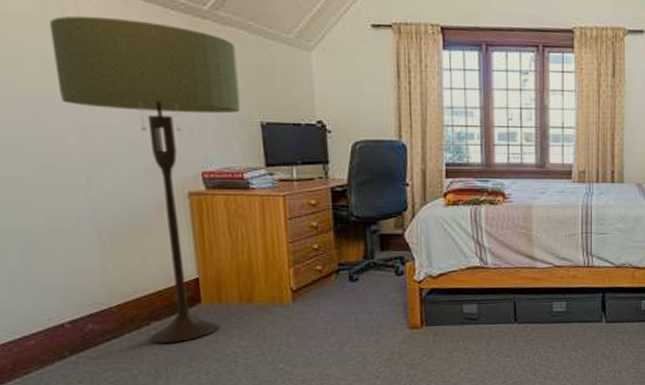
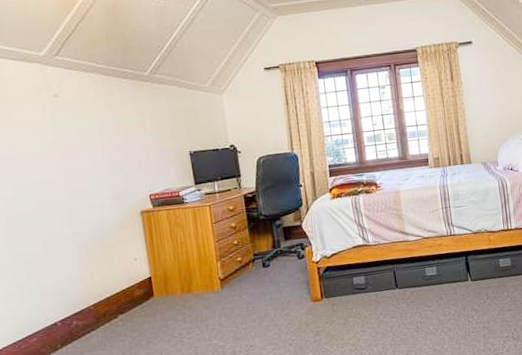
floor lamp: present [49,15,241,343] -> none [41,89,175,332]

